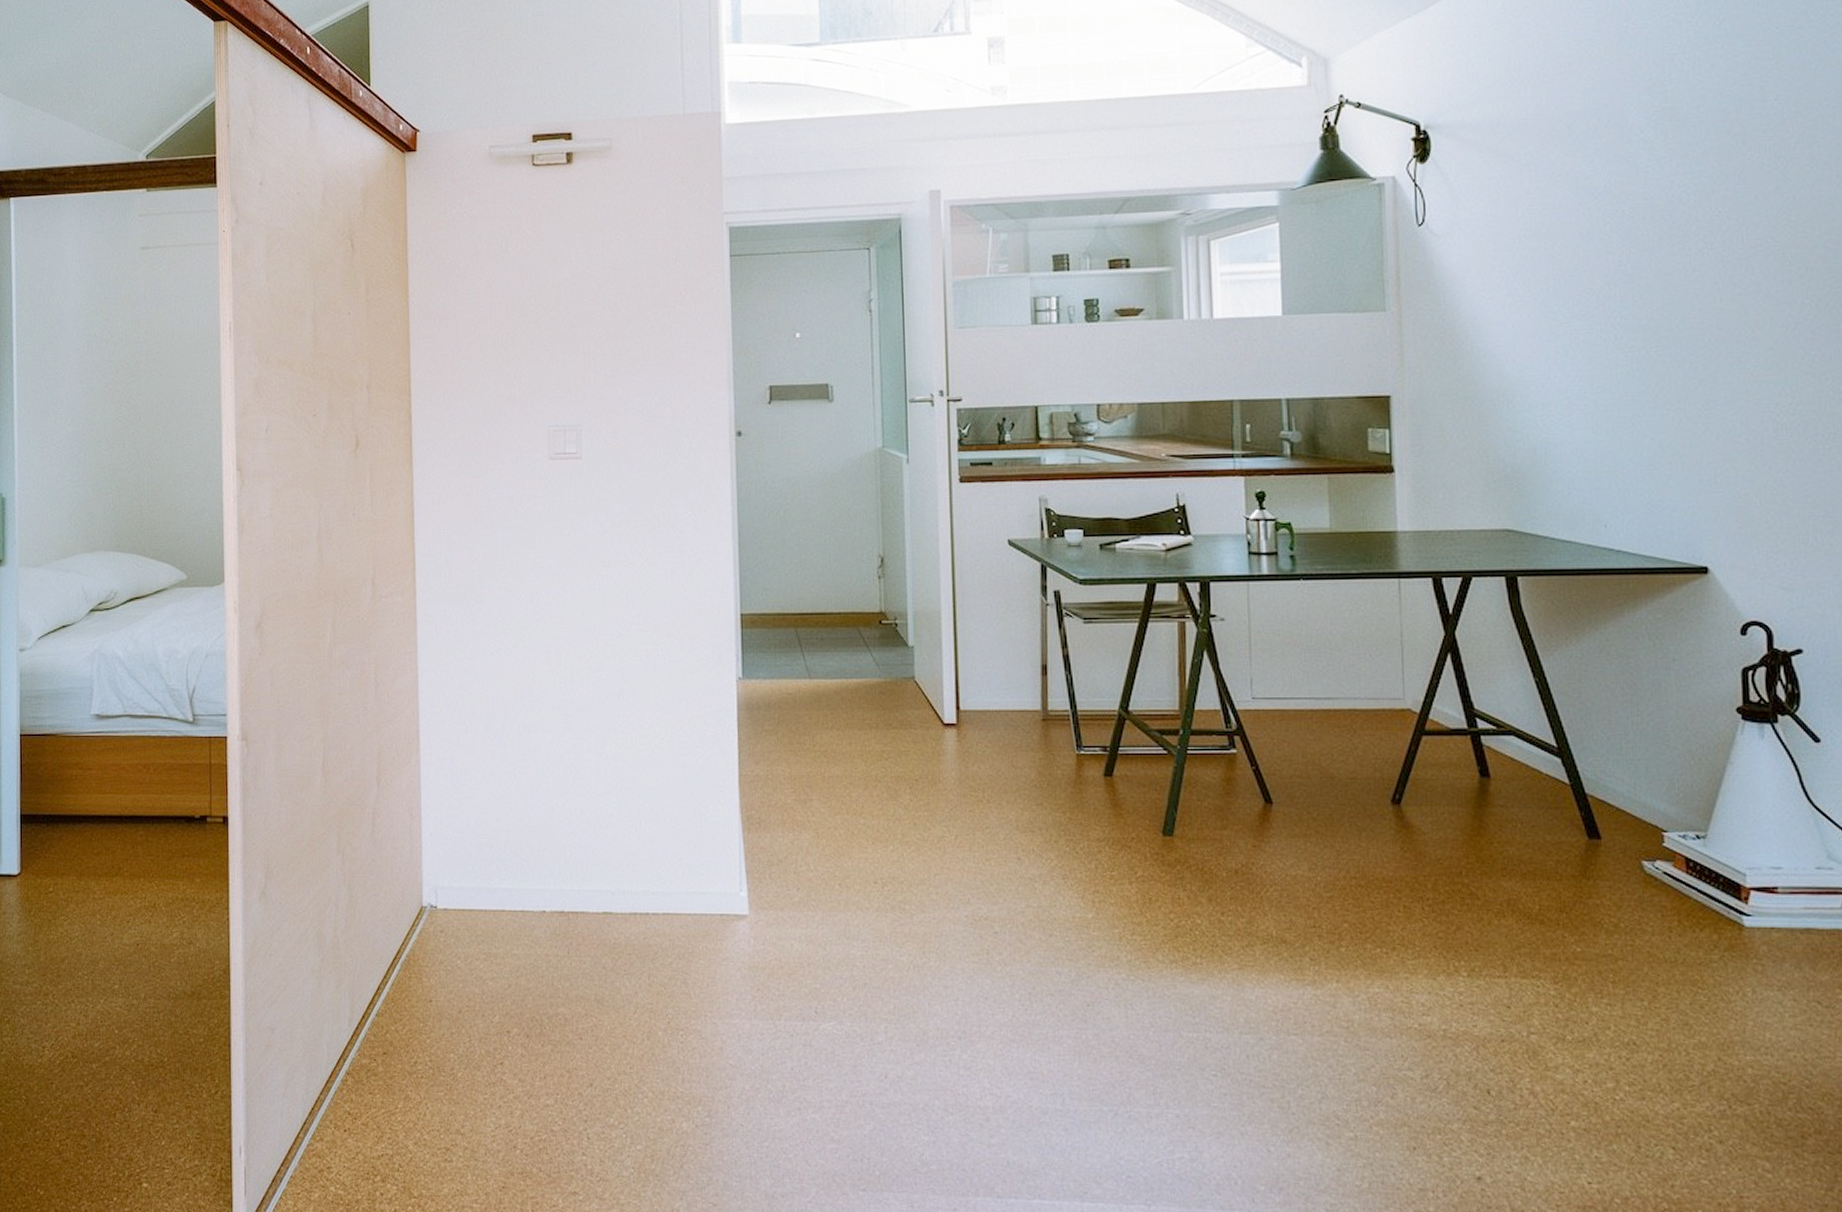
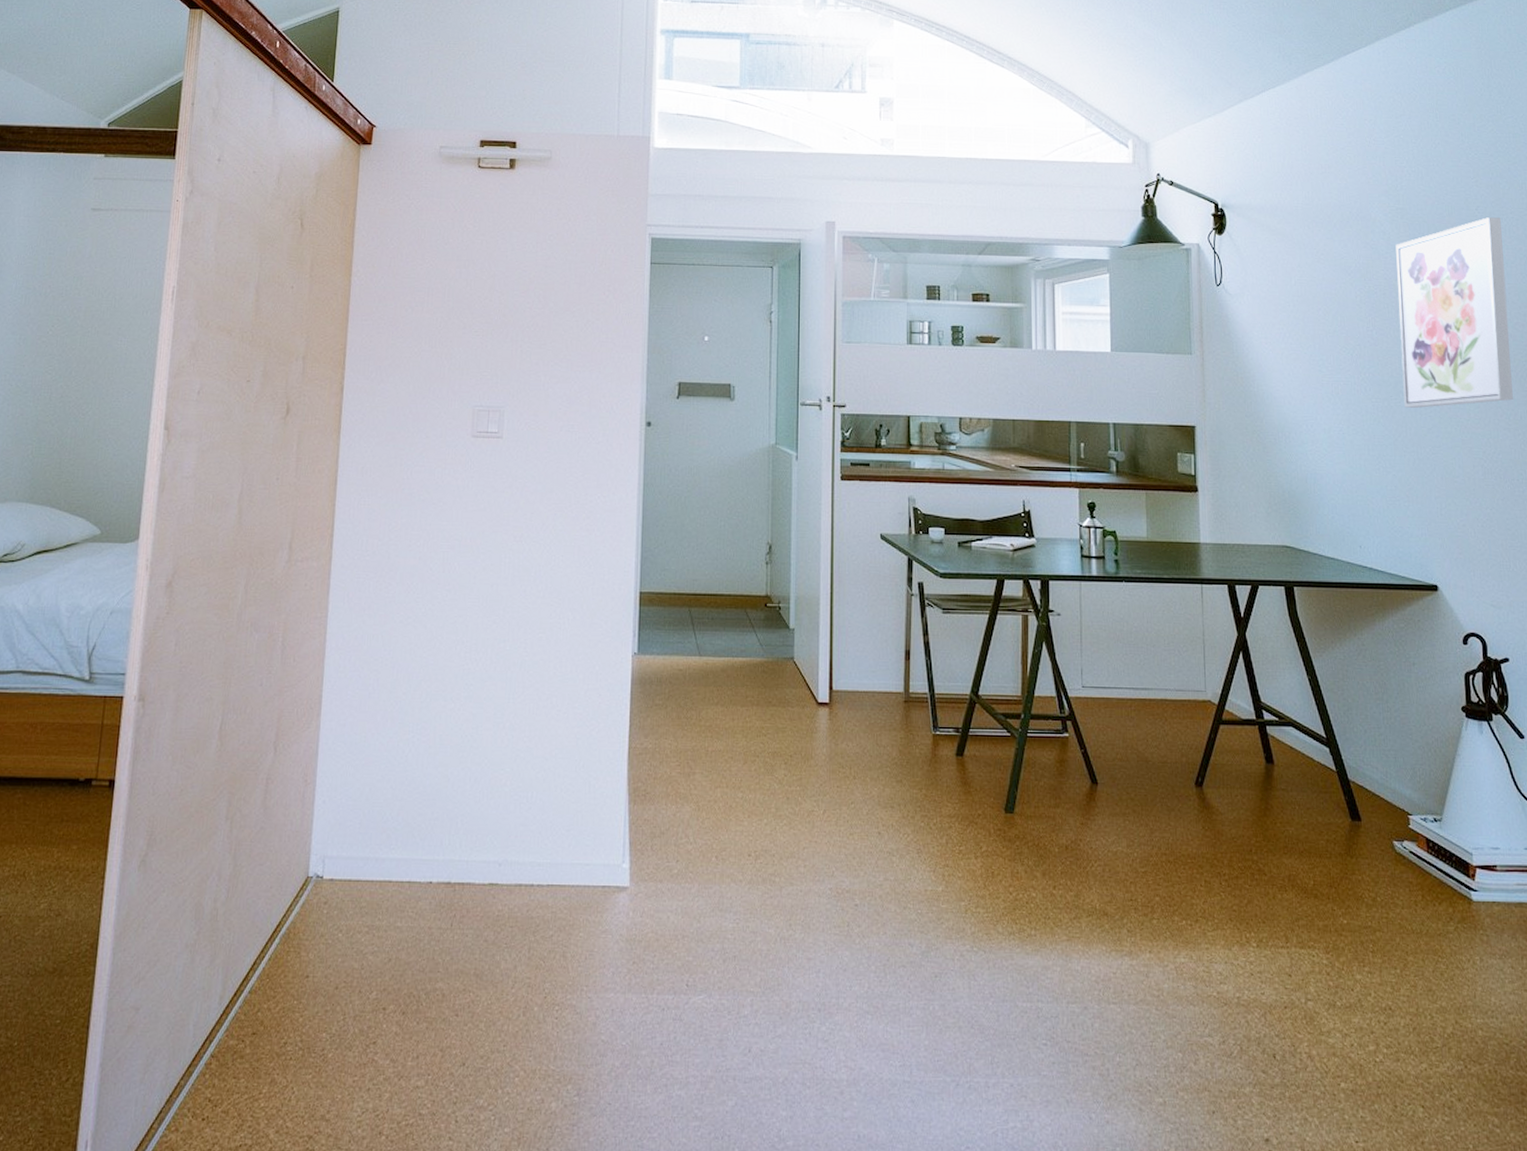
wall art: none [1660,107,1820,356] -> present [1395,217,1513,408]

